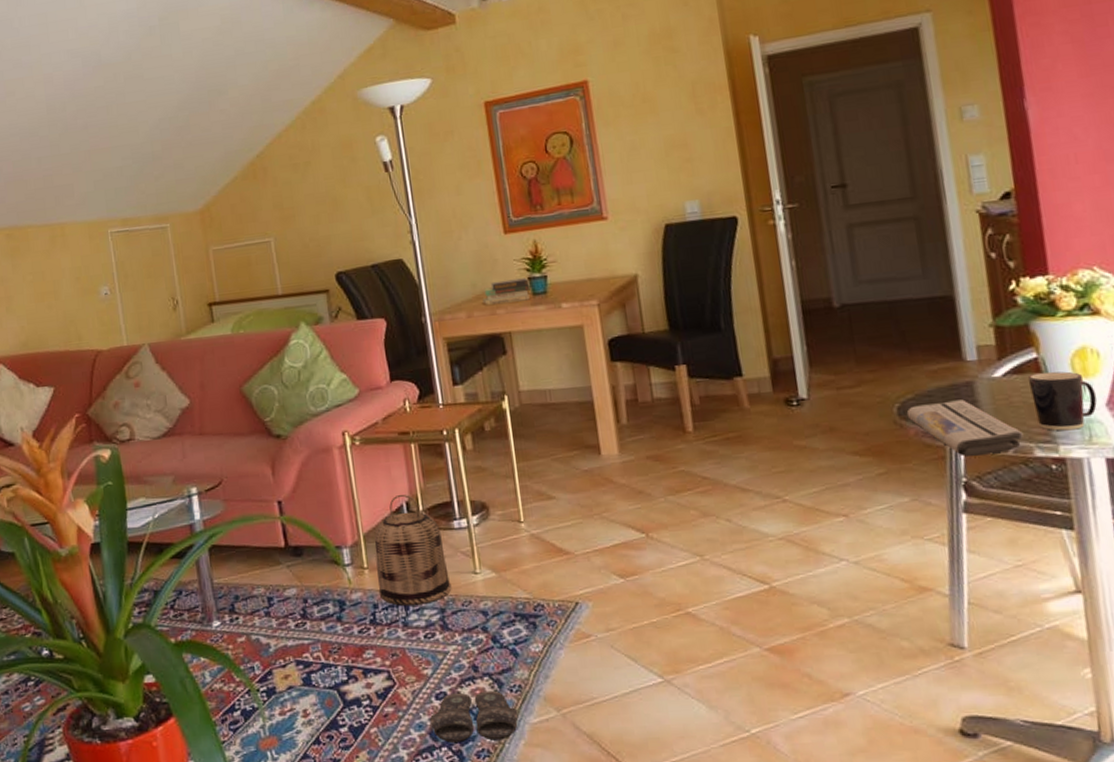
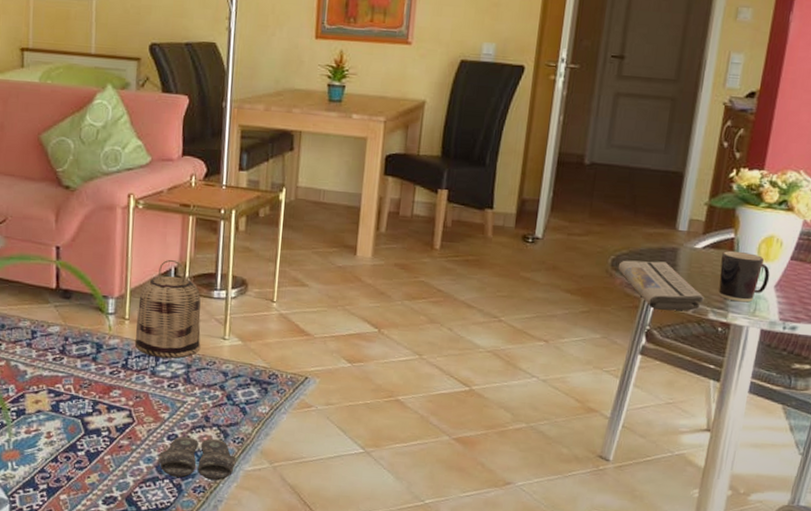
books: present [482,278,530,307] -> none [281,81,328,106]

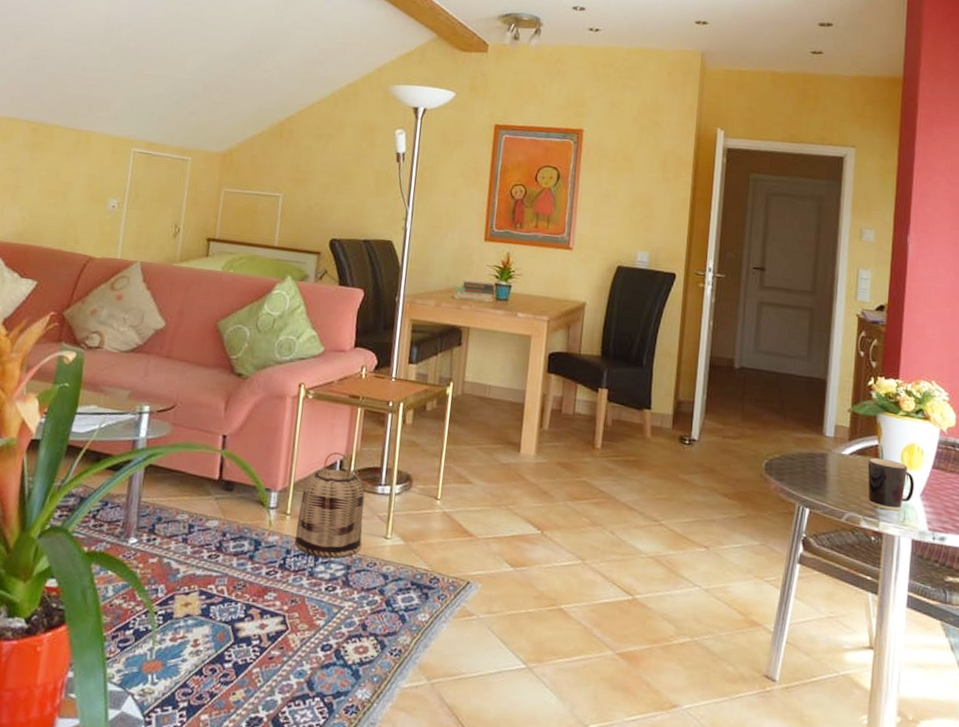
slippers: present [159,437,237,480] -> none [310,647,393,699]
books: none [281,81,328,106] -> present [451,280,496,303]
newspaper: present [618,260,704,311] -> none [771,464,855,519]

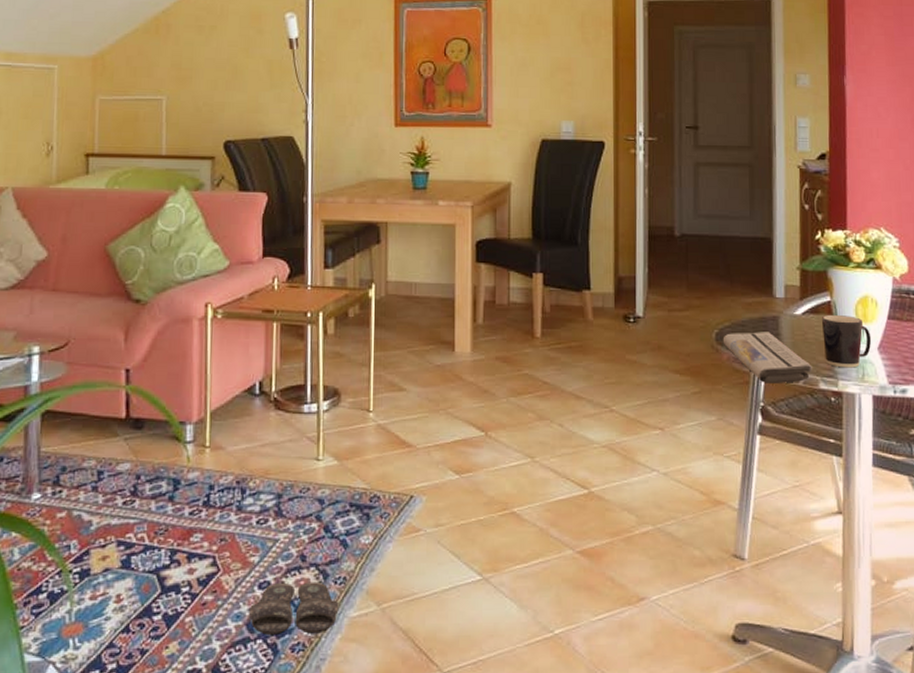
basket: present [294,452,365,559] -> none [217,373,292,488]
slippers: none [310,647,393,699] -> present [249,581,339,635]
books: present [451,280,496,303] -> none [365,171,412,195]
newspaper: none [771,464,855,519] -> present [722,332,812,385]

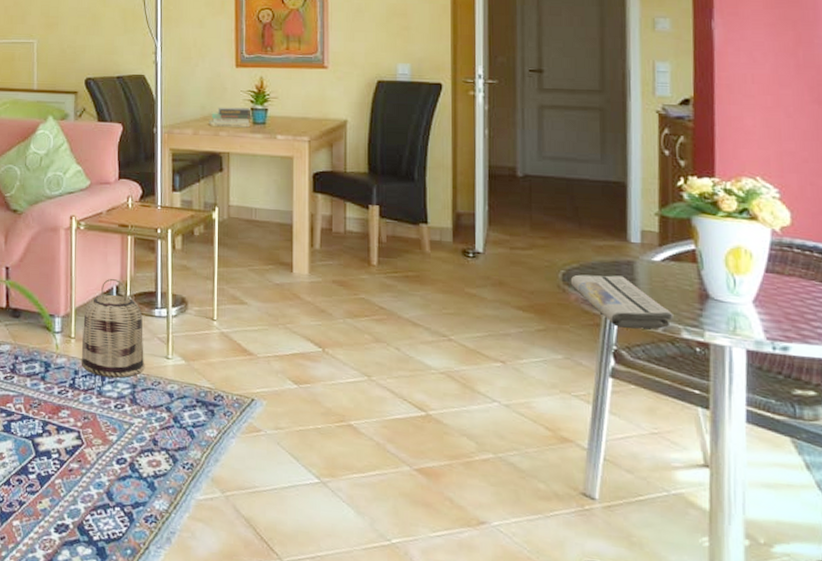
basket: none [217,373,292,488] -> present [81,278,145,378]
slippers: present [249,581,339,635] -> none [109,461,187,510]
books: none [365,171,412,195] -> present [208,107,252,128]
mug: present [821,314,872,368] -> none [684,263,746,320]

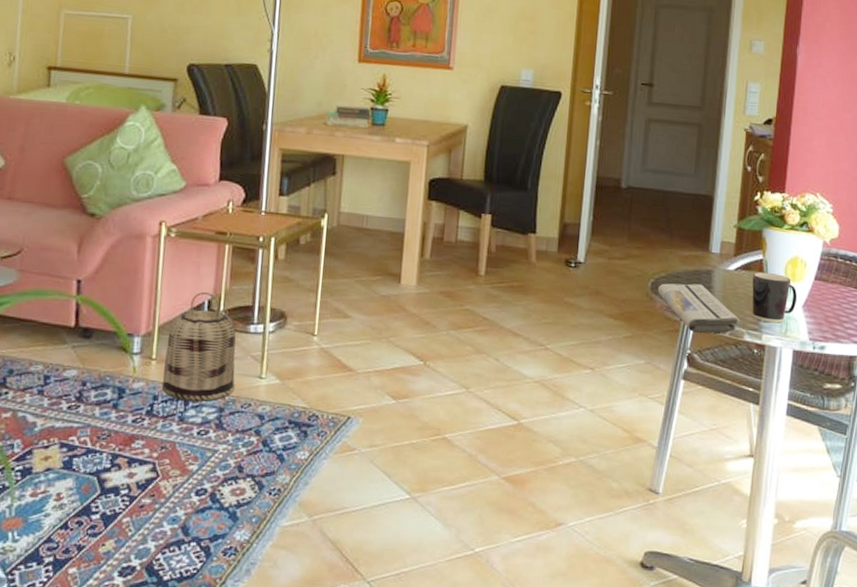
mug: none [684,263,746,320] -> present [751,272,798,323]

